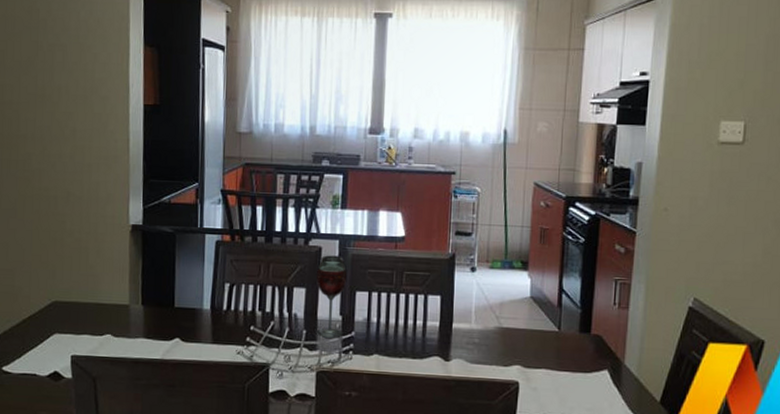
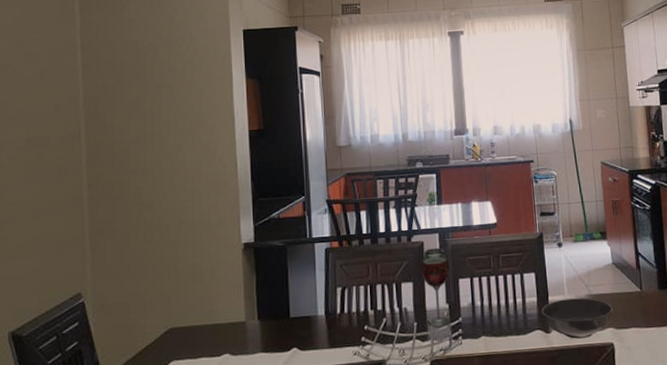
bowl: none [443,328,523,372] -> present [541,298,613,339]

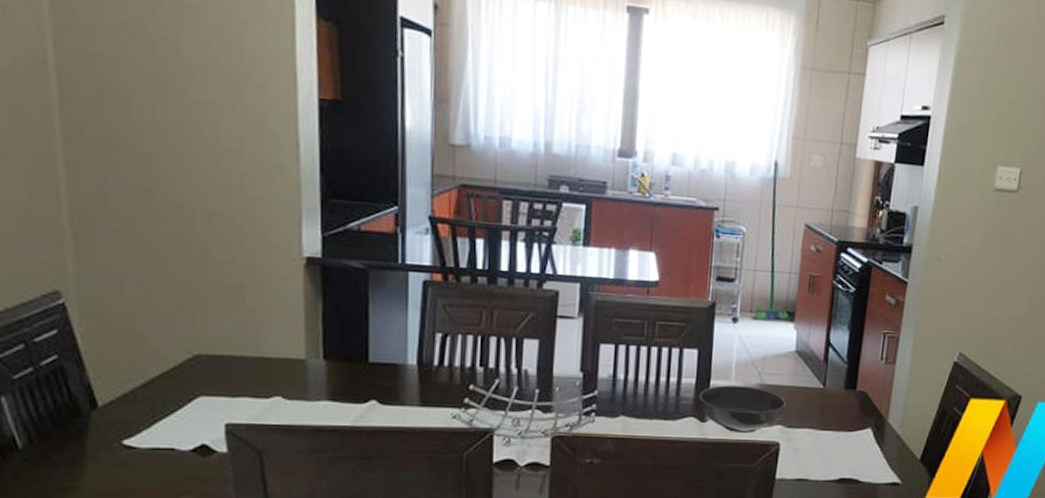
wineglass: present [421,248,451,327] -> none [552,301,590,398]

